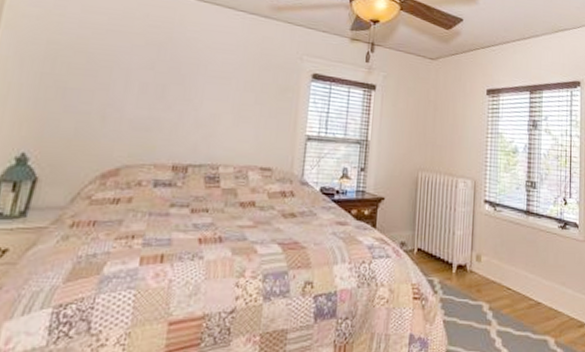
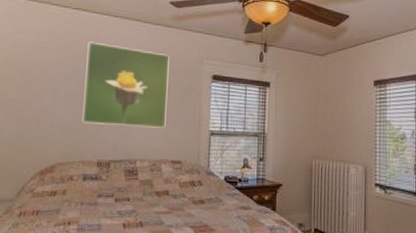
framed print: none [157,27,265,130] -> present [82,41,170,128]

